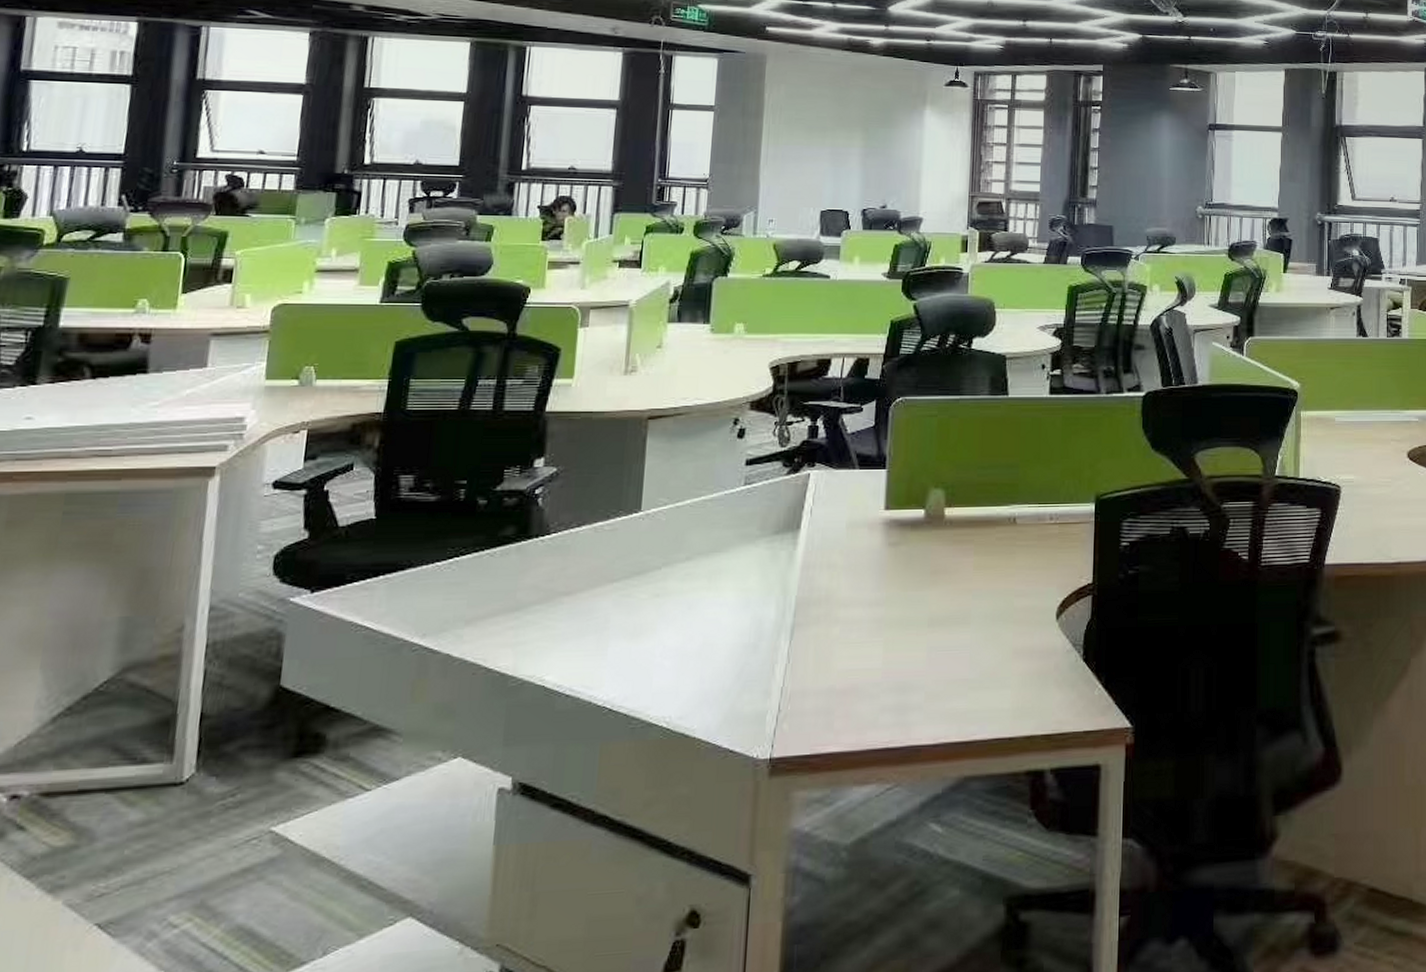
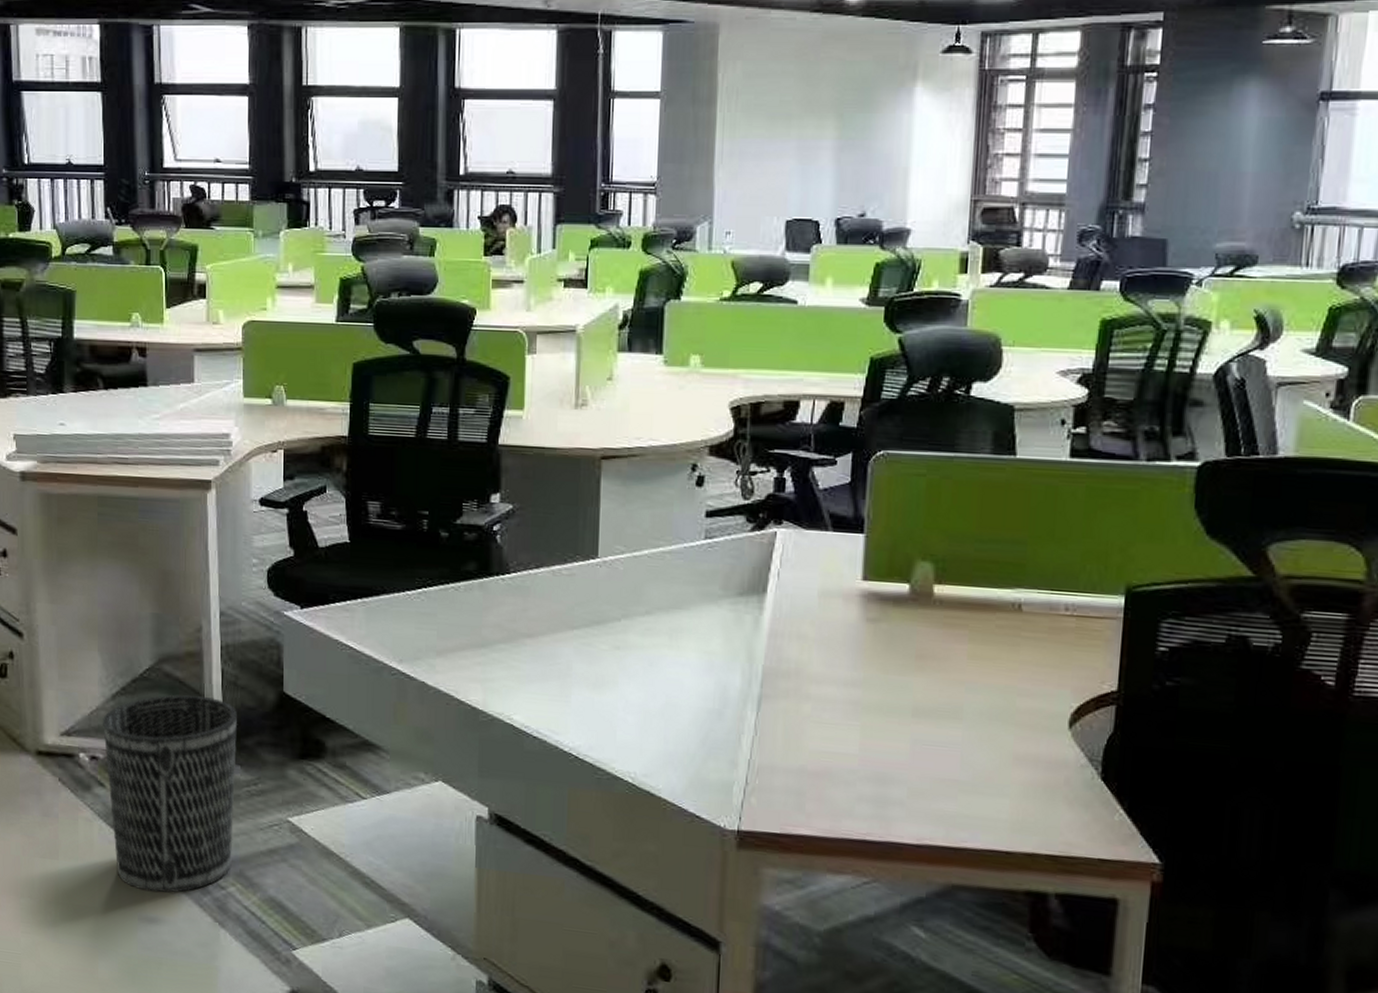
wastebasket: none [28,703,219,951] -> present [103,694,238,893]

